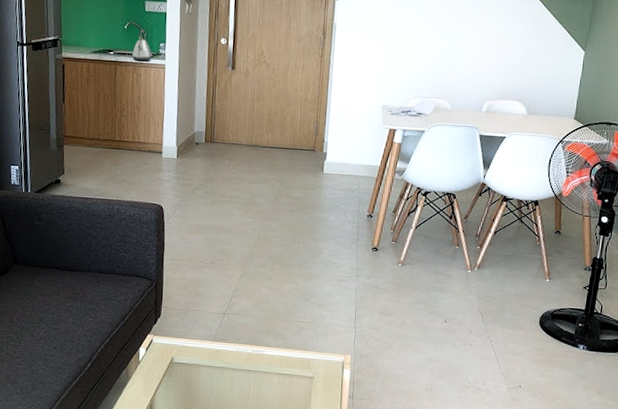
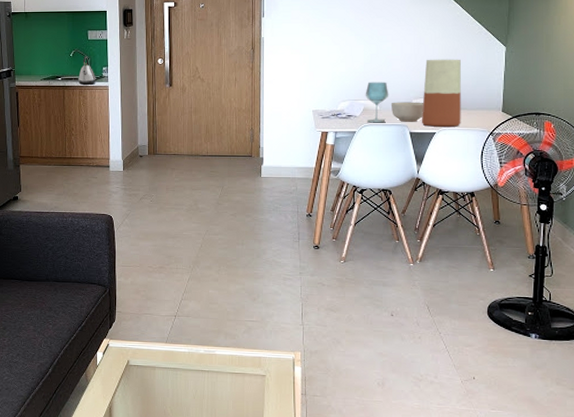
wine glass: none [437,79,462,124] -> present [365,82,389,123]
bowl: none [462,102,496,125] -> present [390,102,423,122]
vase: none [492,59,538,132] -> present [421,59,461,127]

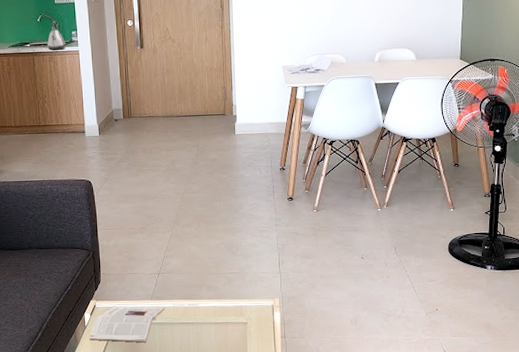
magazine: none [100,347,180,388] -> present [89,306,165,343]
wine glass: present [365,82,389,123] -> none [332,35,355,76]
bowl: present [390,102,423,122] -> none [356,53,387,74]
vase: present [421,59,461,127] -> none [385,9,422,77]

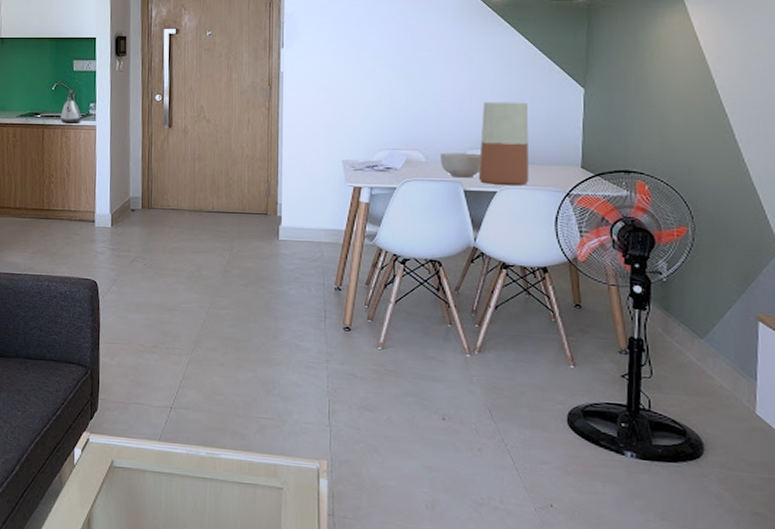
magazine: present [89,306,165,343] -> none [77,443,176,498]
bowl: none [356,53,387,74] -> present [439,152,481,178]
vase: none [385,9,422,77] -> present [478,101,529,185]

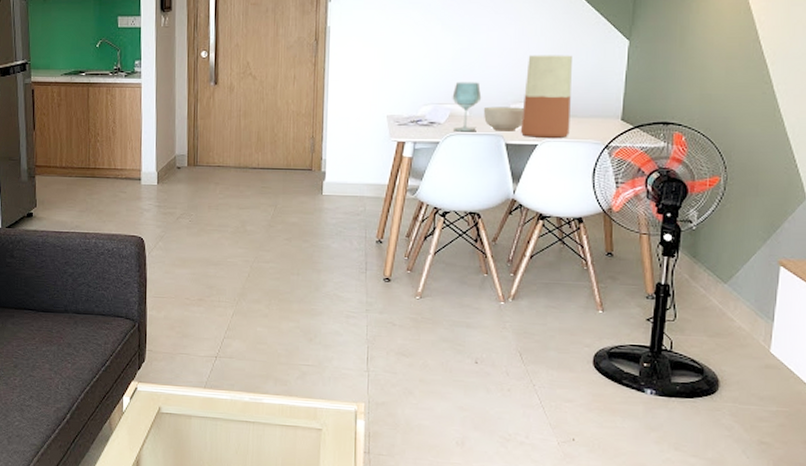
kettle: present [59,90,82,125] -> none [104,47,127,83]
wine glass: none [407,127,438,178] -> present [452,82,482,132]

